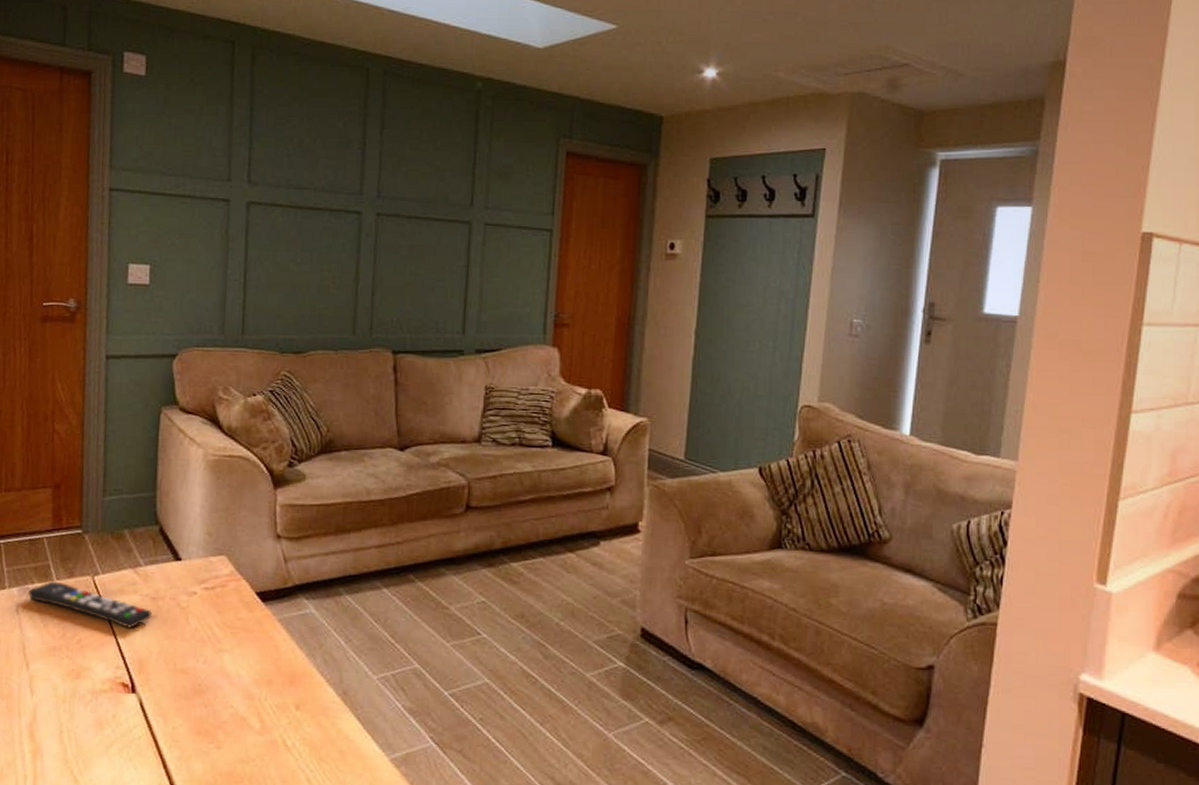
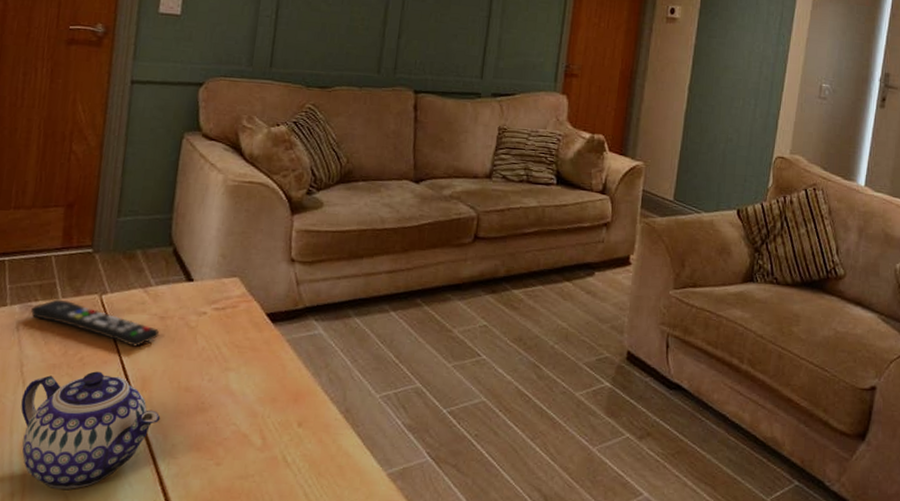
teapot: none [26,653,159,773] -> present [21,371,161,490]

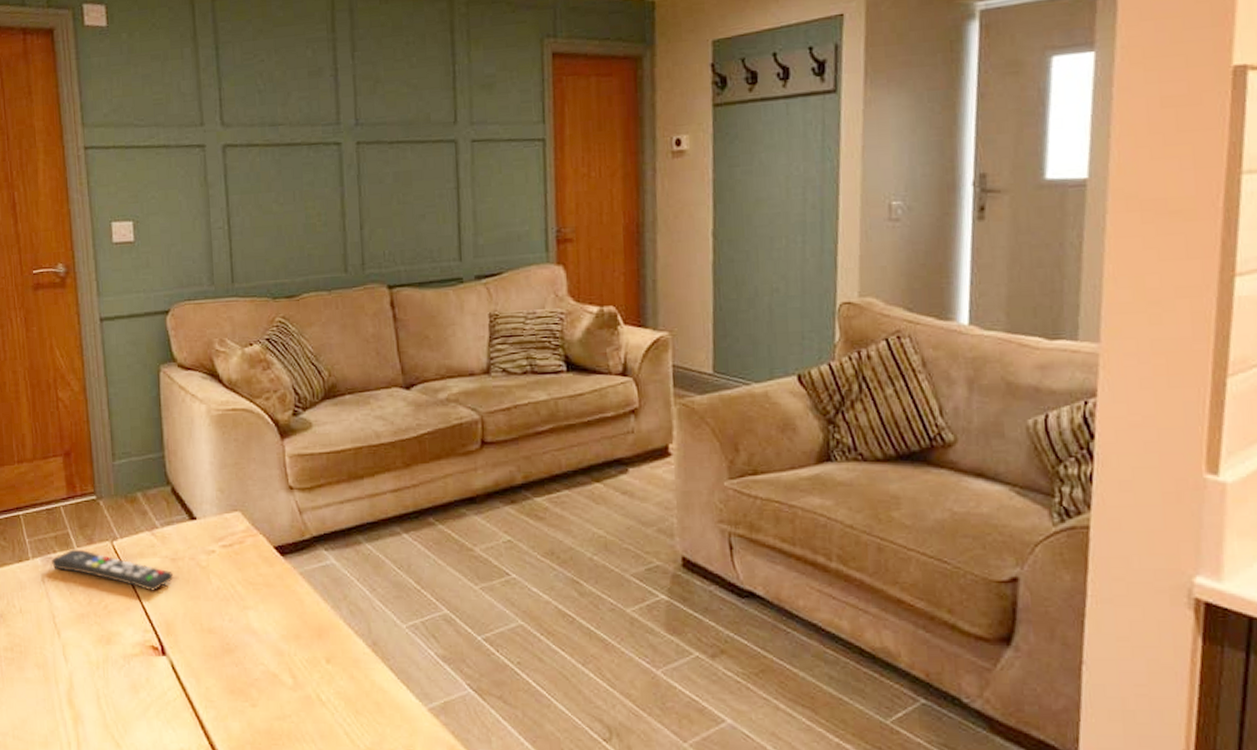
teapot: present [21,371,161,490] -> none [60,618,190,737]

